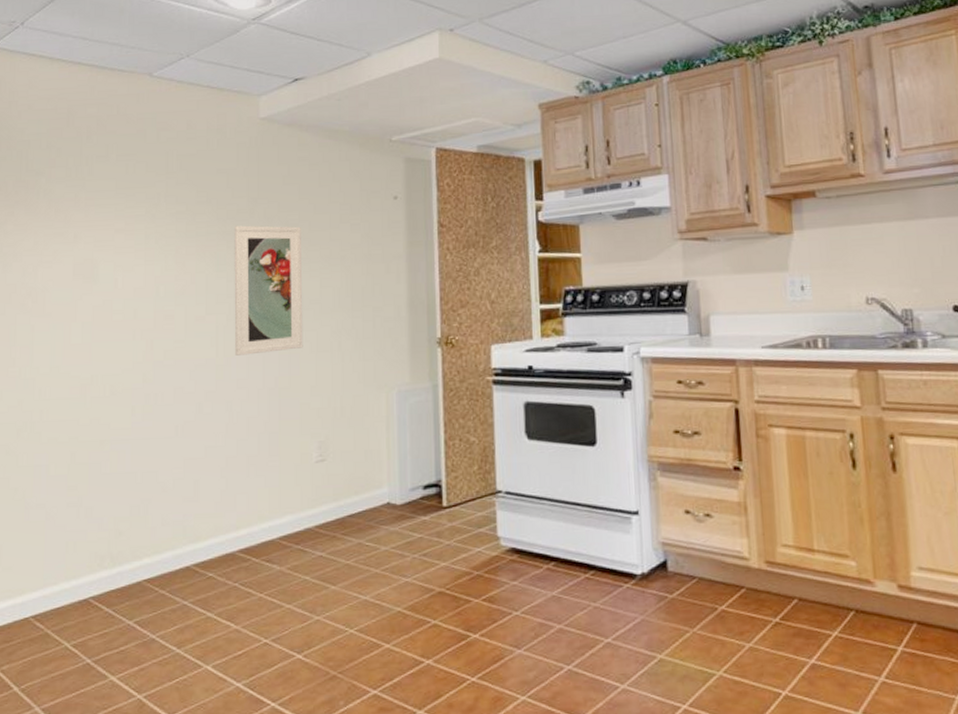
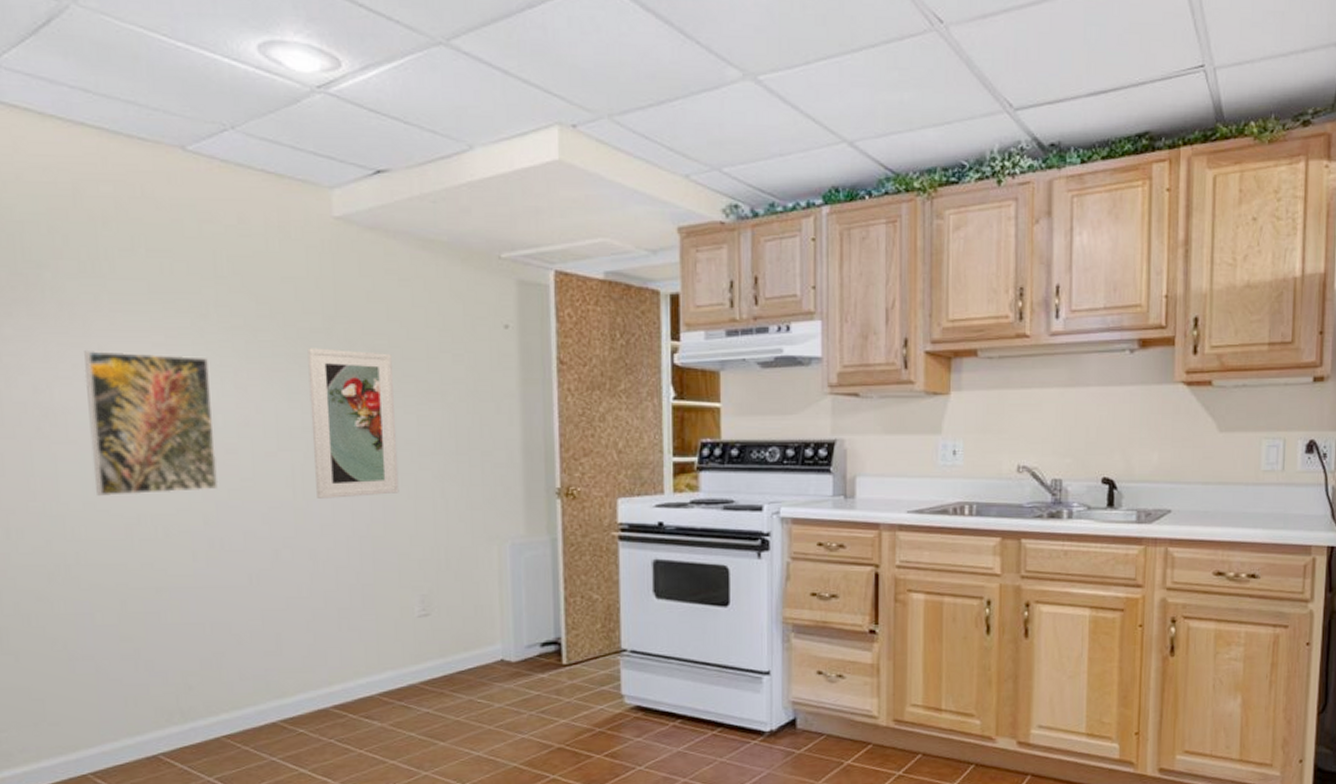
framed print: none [61,237,158,360] -> present [84,349,219,496]

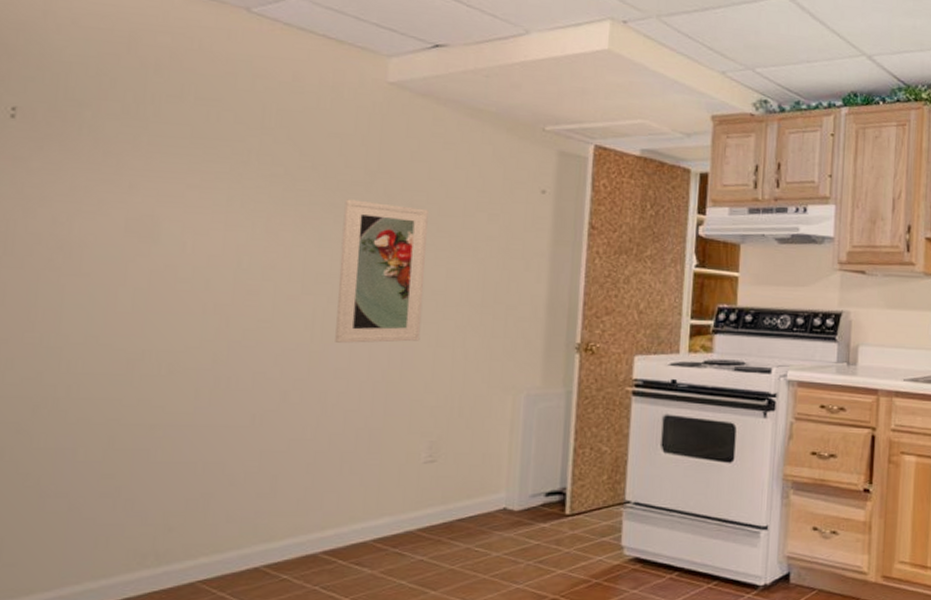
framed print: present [84,349,219,496] -> none [102,186,243,331]

